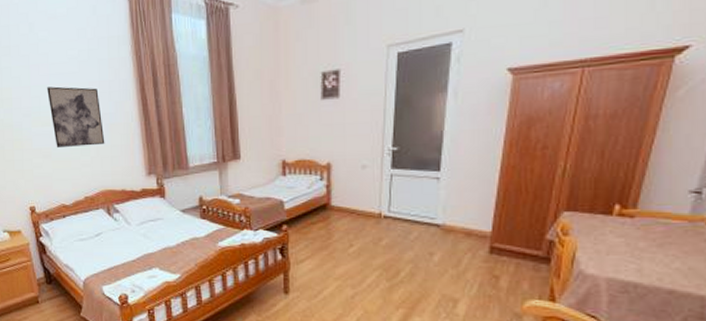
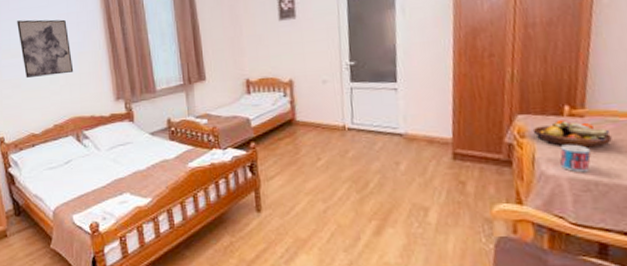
fruit bowl: none [577,220,660,249] -> present [532,120,612,148]
mug: none [601,244,634,274] -> present [560,144,591,173]

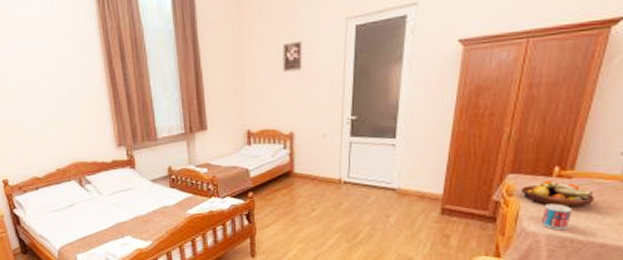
wall art: present [17,19,74,79] -> none [15,61,75,122]

